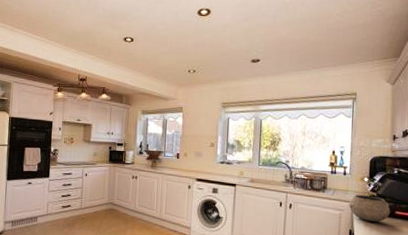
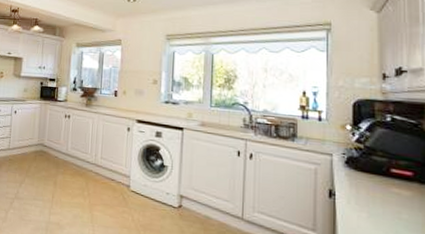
bowl: present [349,195,391,223] -> none [327,146,384,182]

